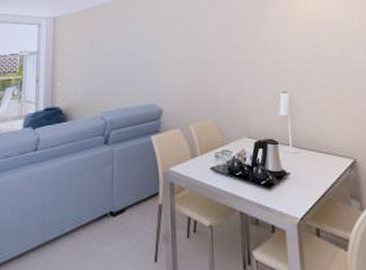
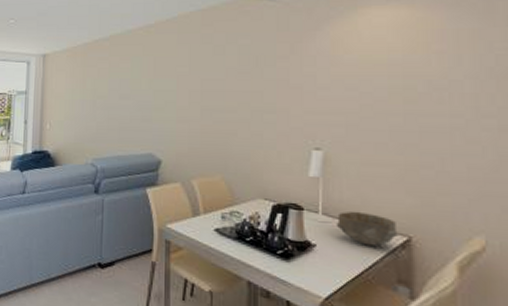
bowl: none [303,141,347,170] -> present [336,210,398,247]

